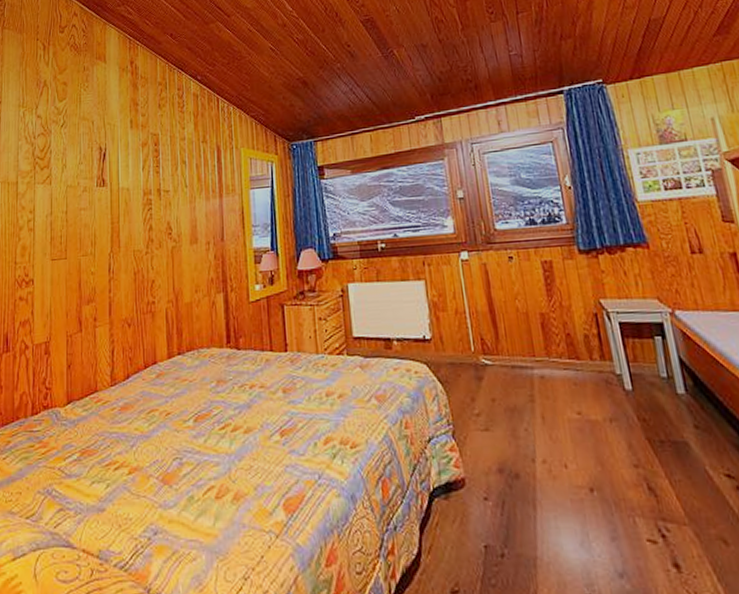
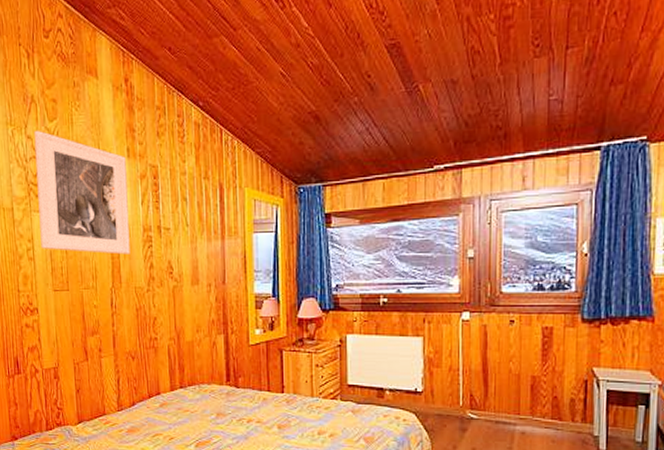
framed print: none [42,109,130,220] -> present [34,130,130,255]

